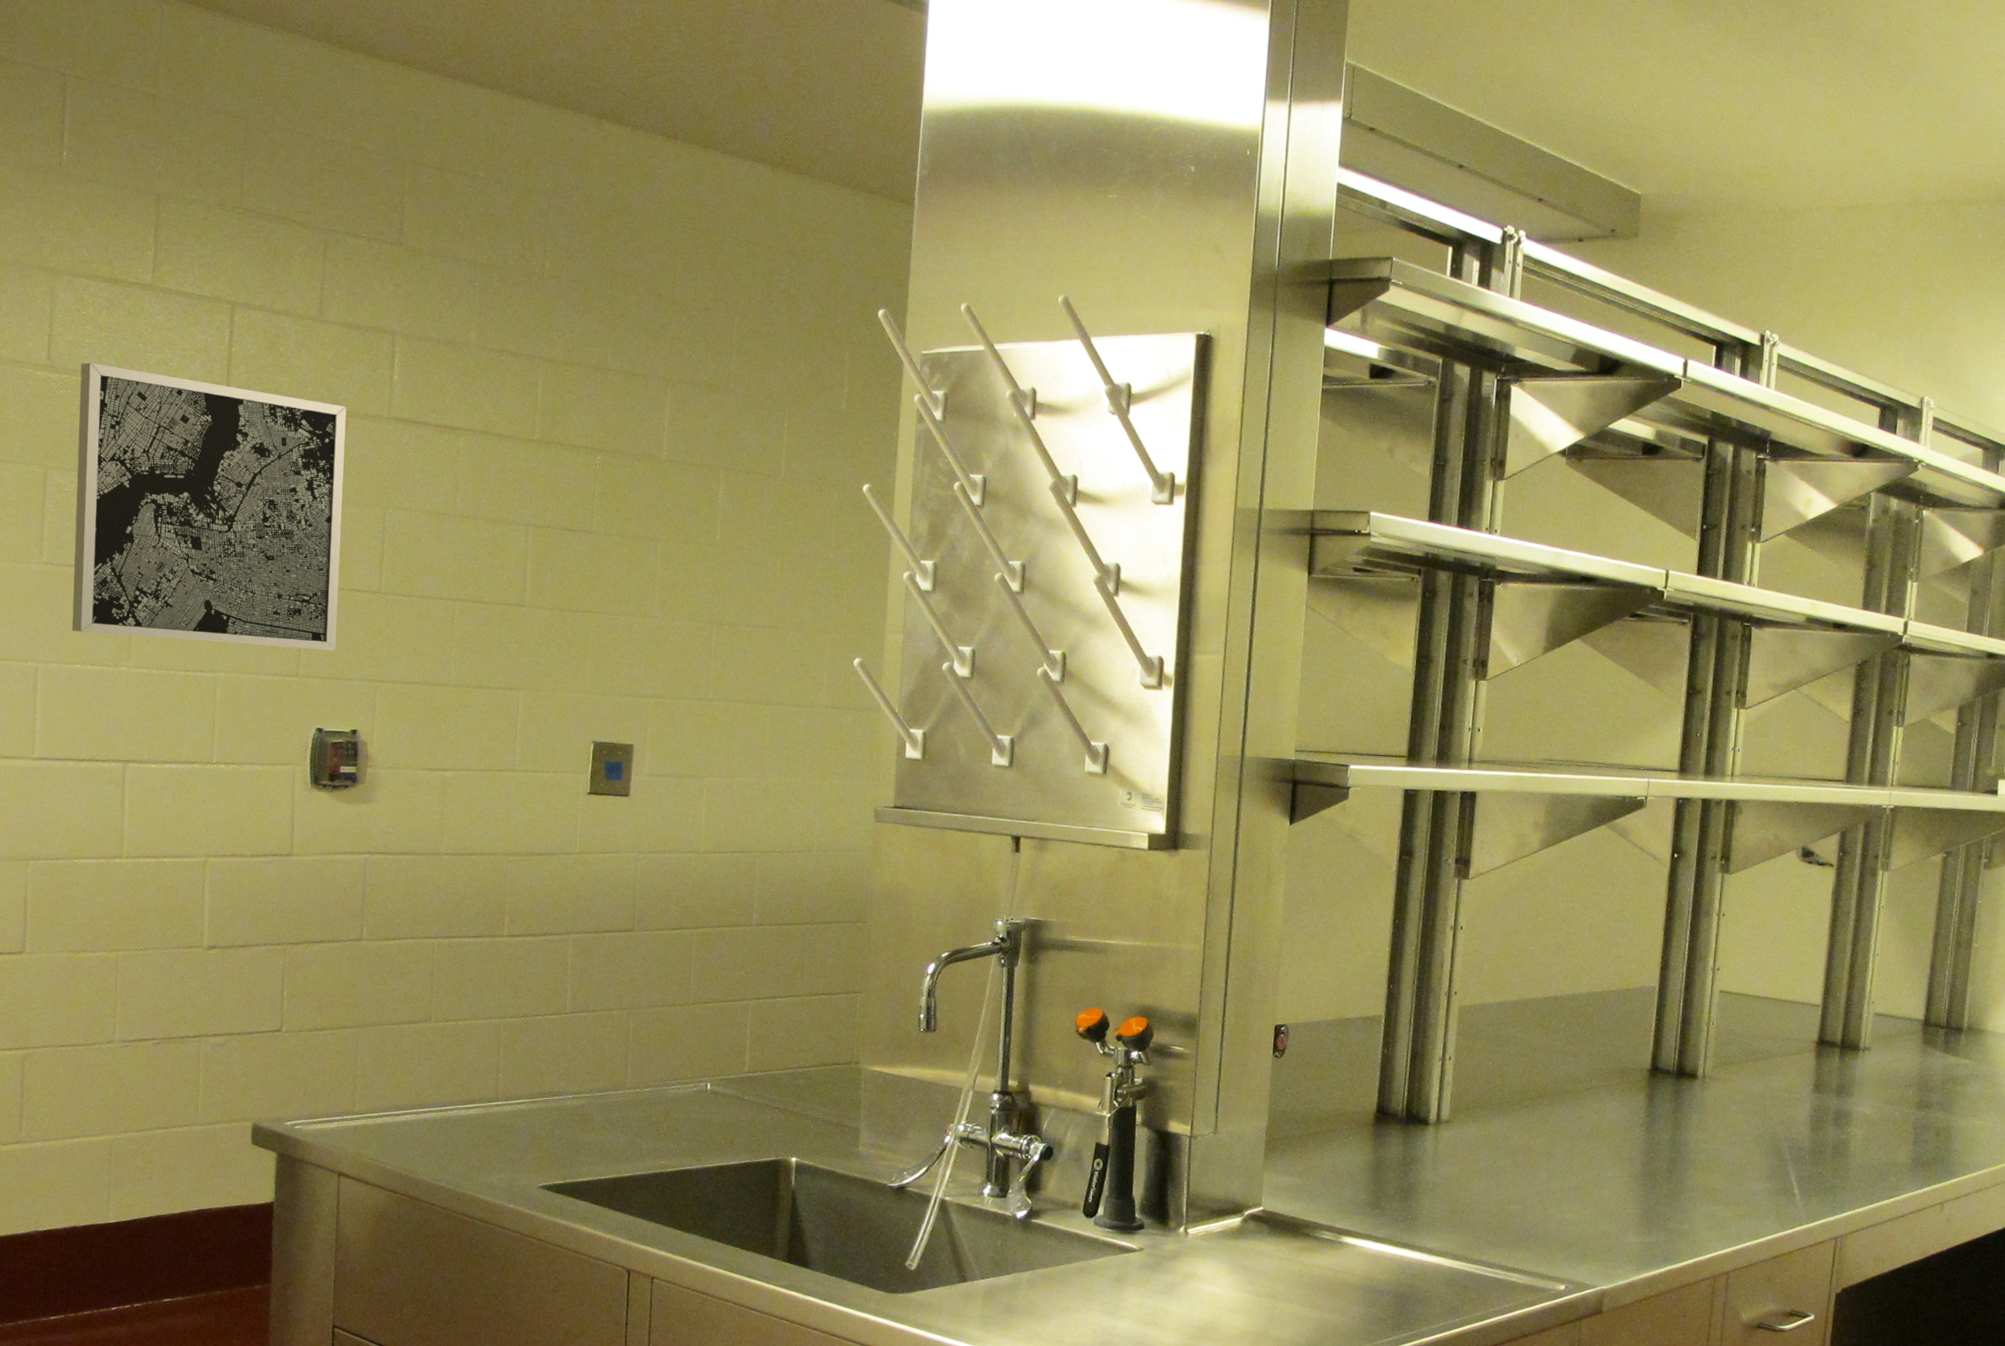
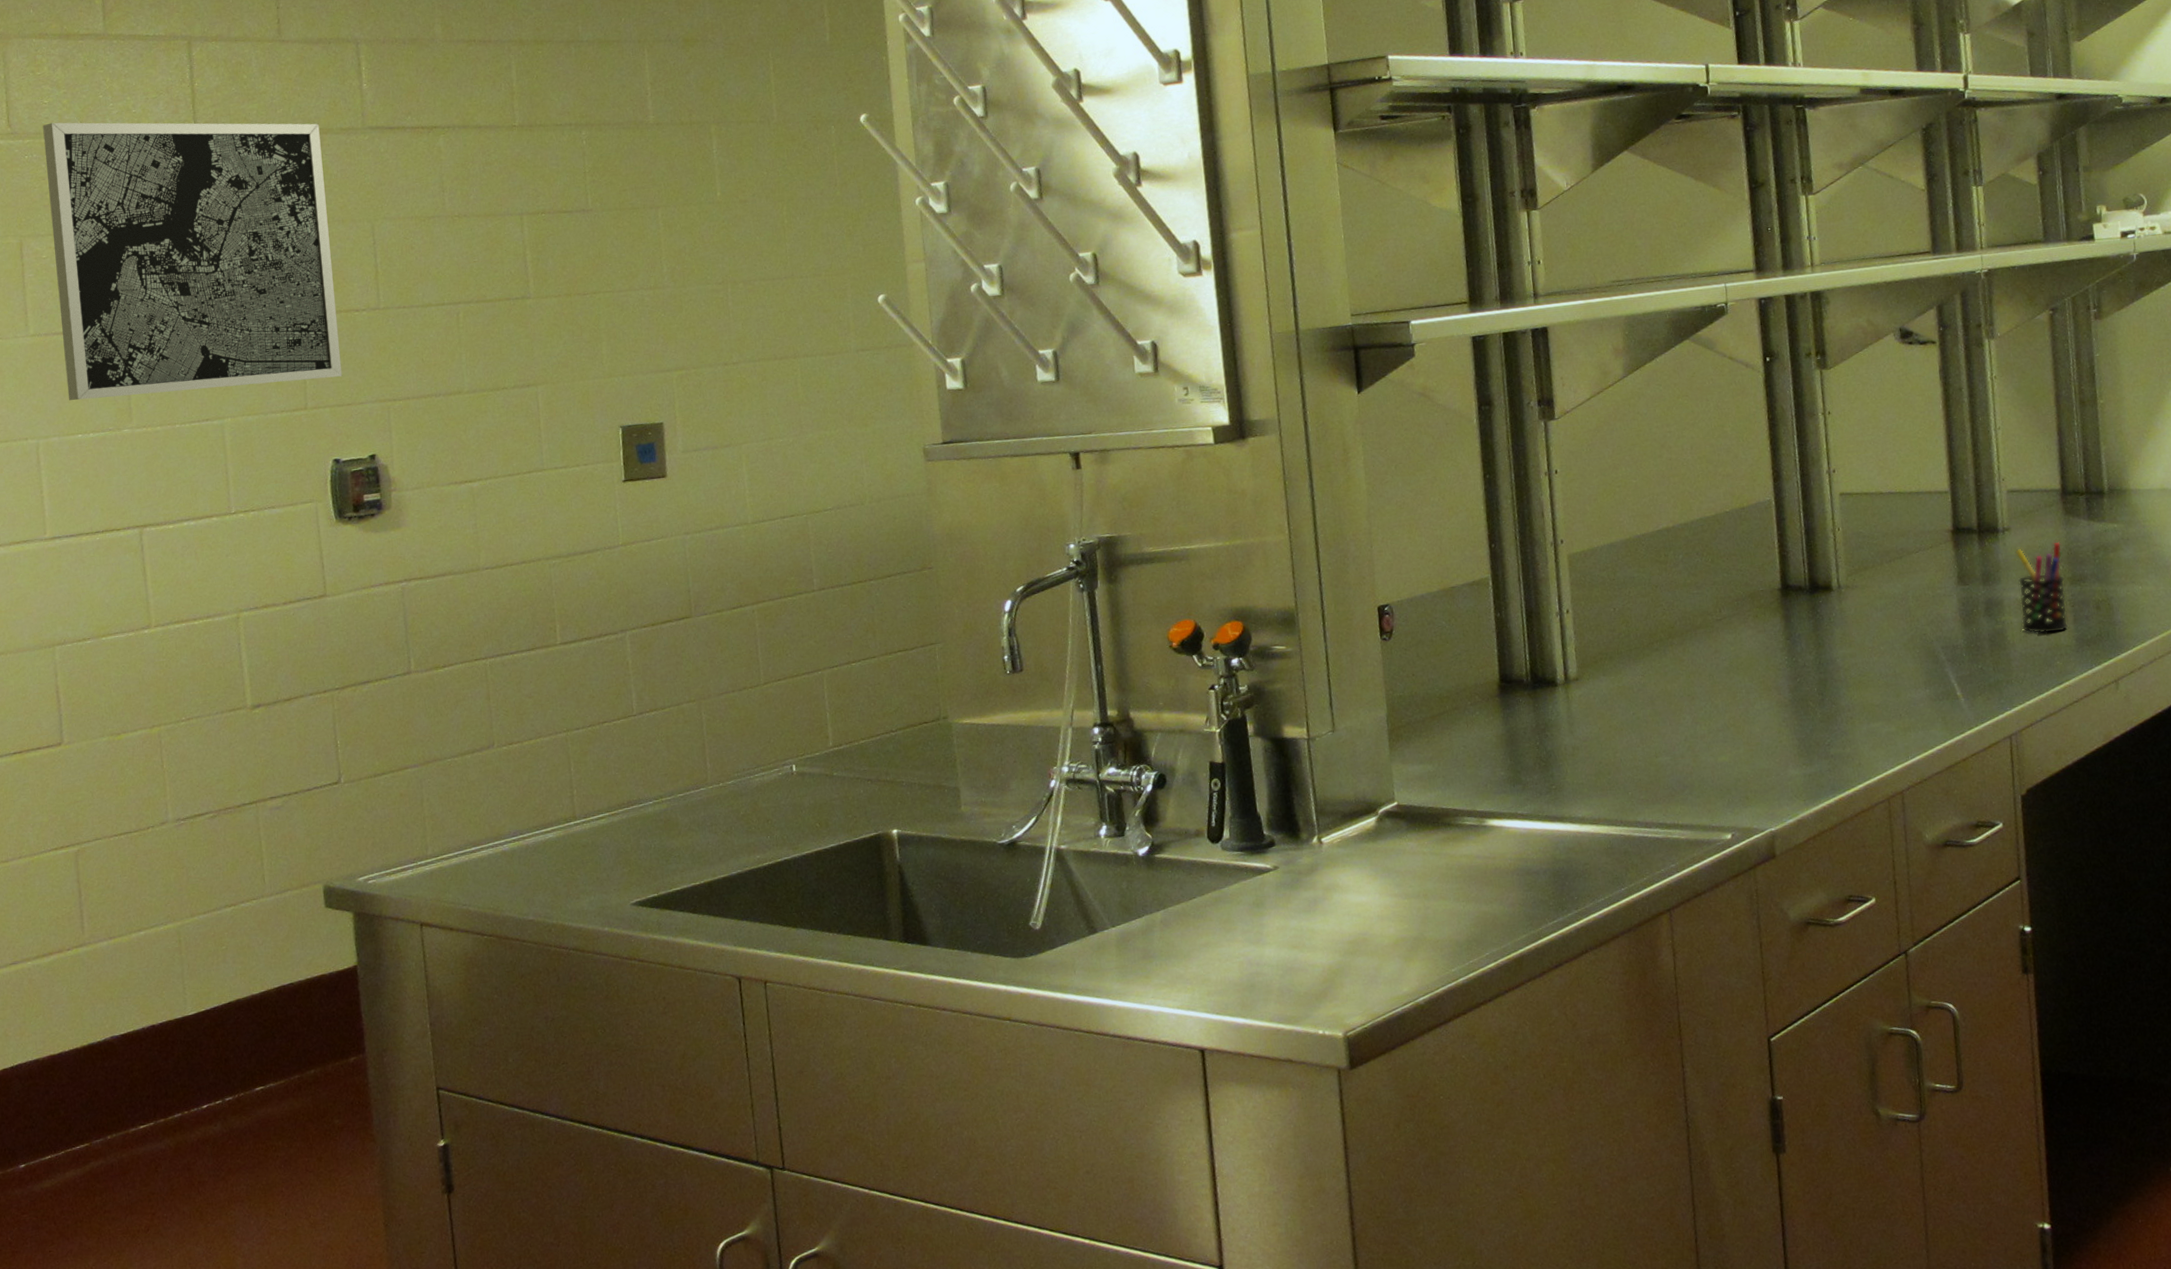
pen holder: none [1865,1067,1915,1150] -> present [2015,541,2068,634]

